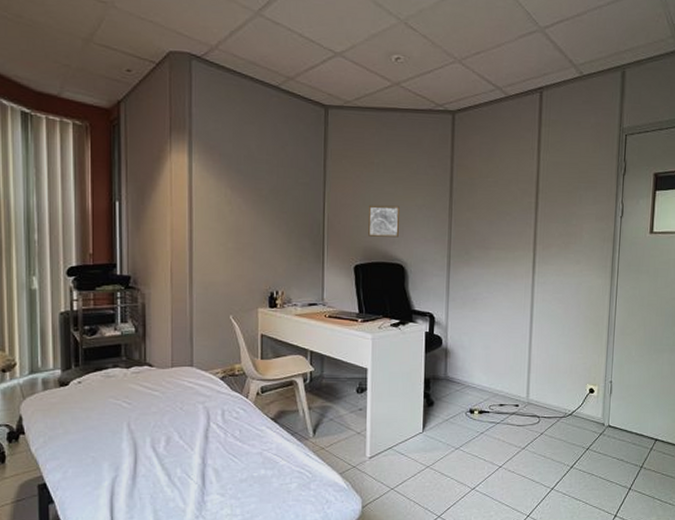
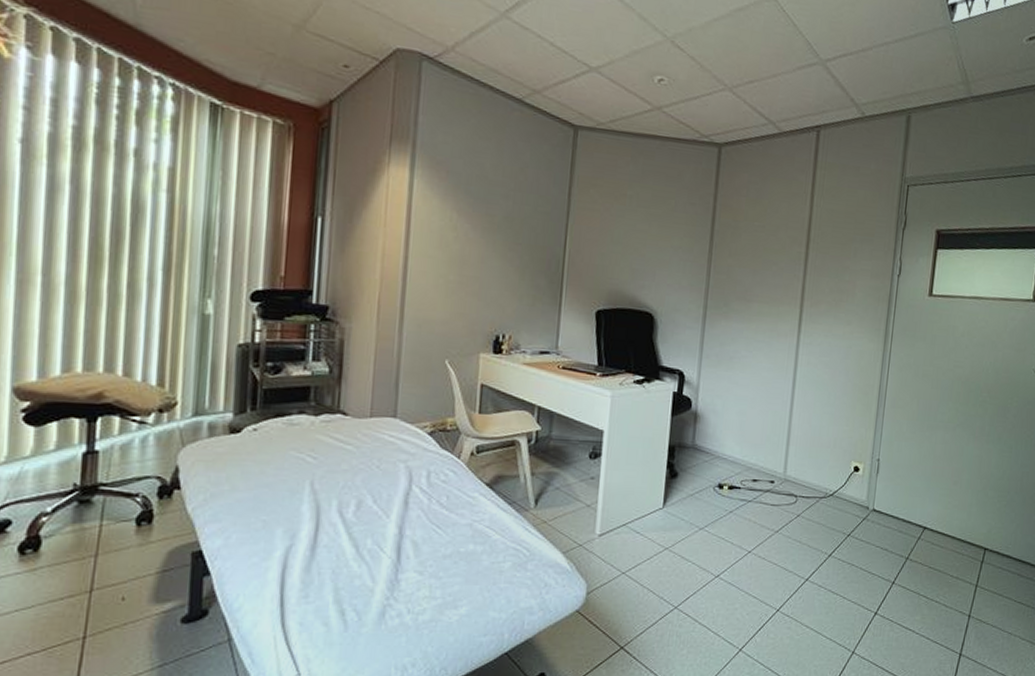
wall art: present [368,205,399,238] -> none [614,242,653,282]

